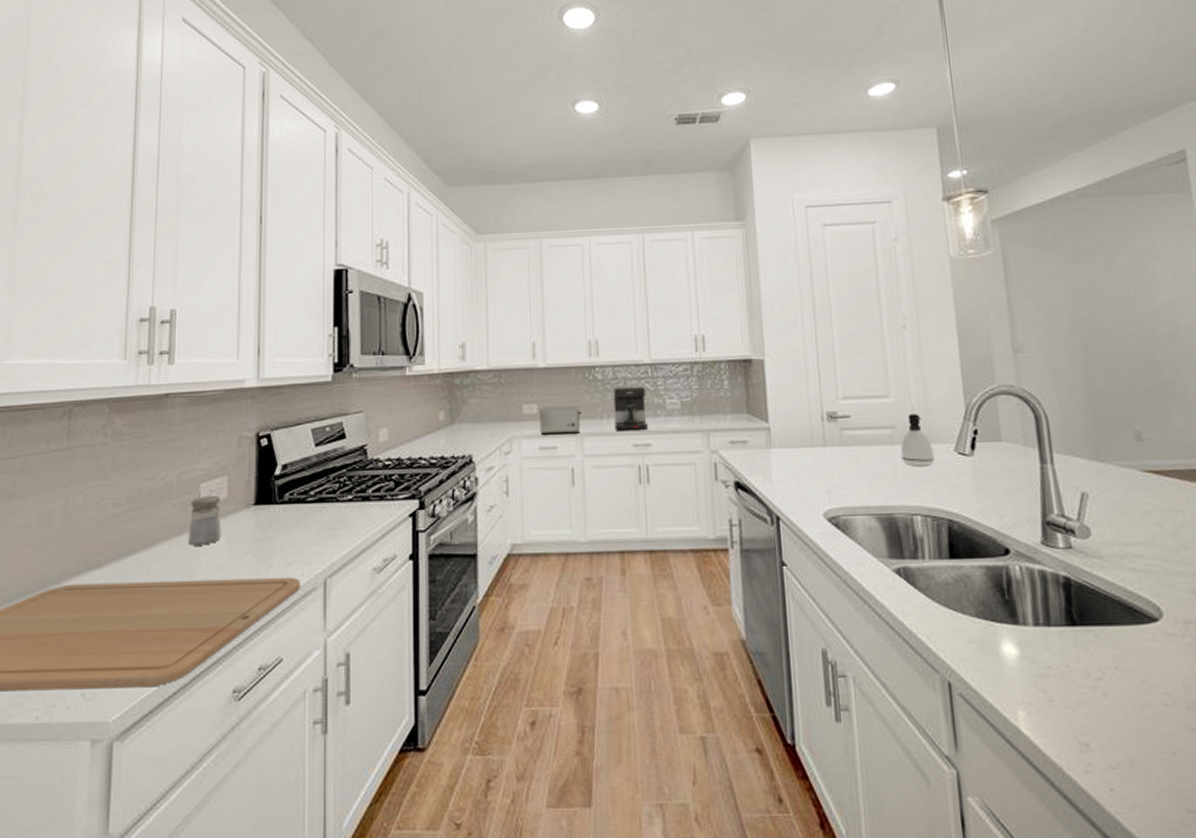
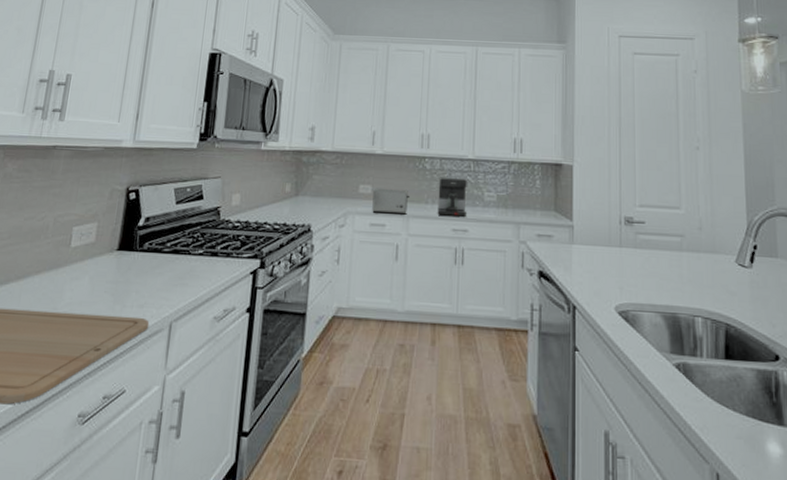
salt shaker: present [188,494,222,546] -> none [56,237,89,282]
soap dispenser: present [901,414,935,468] -> none [688,226,717,275]

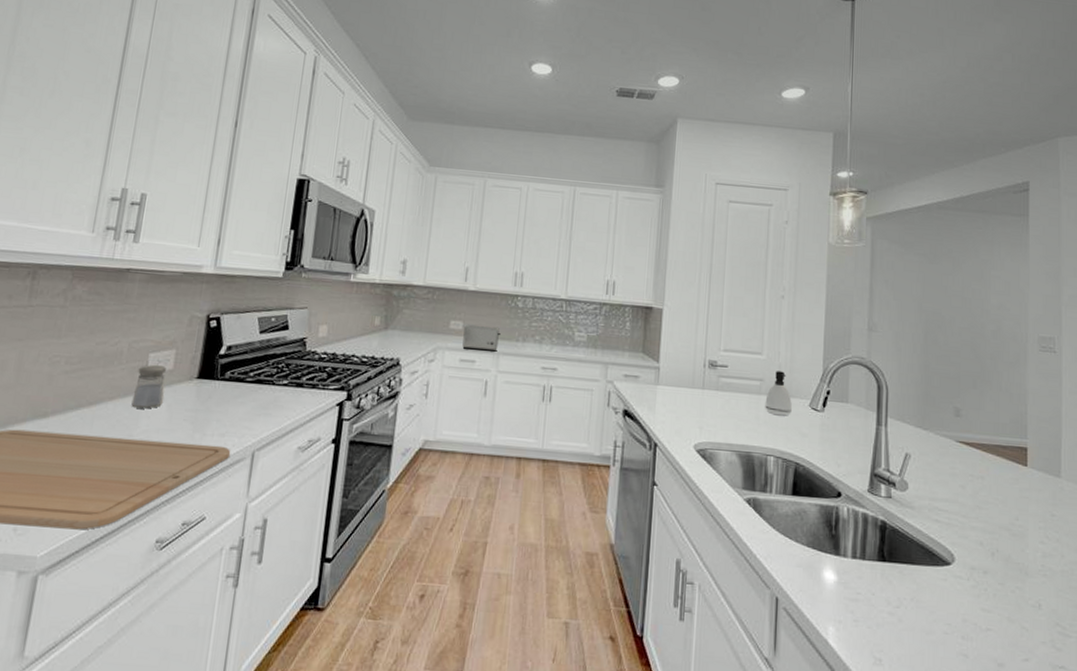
salt shaker: none [56,237,89,282] -> present [131,364,166,409]
coffee maker: present [437,177,467,217] -> none [527,315,559,355]
soap dispenser: none [688,226,717,275] -> present [765,371,792,417]

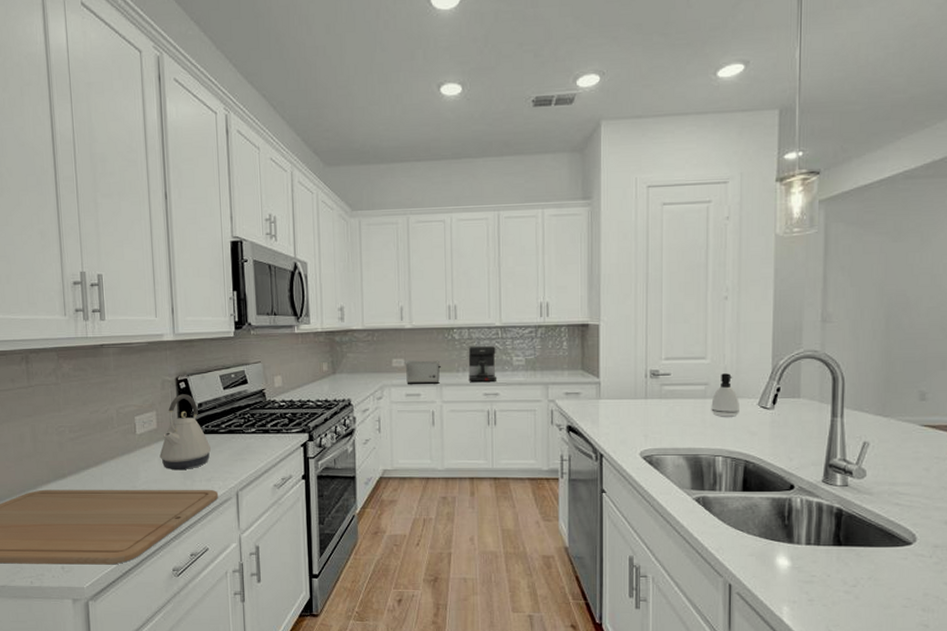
salt shaker: present [131,364,166,409] -> none [129,425,155,464]
kettle: none [169,333,232,421] -> present [159,394,211,470]
coffee maker: none [527,315,559,355] -> present [468,345,498,382]

